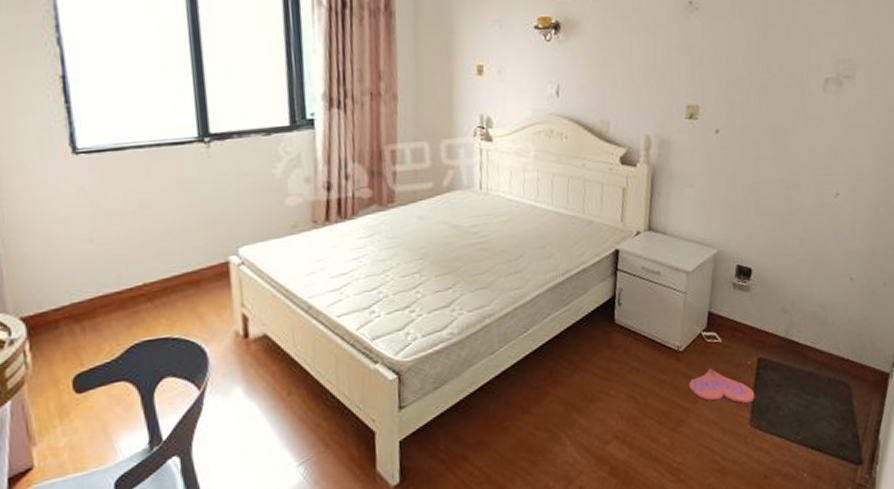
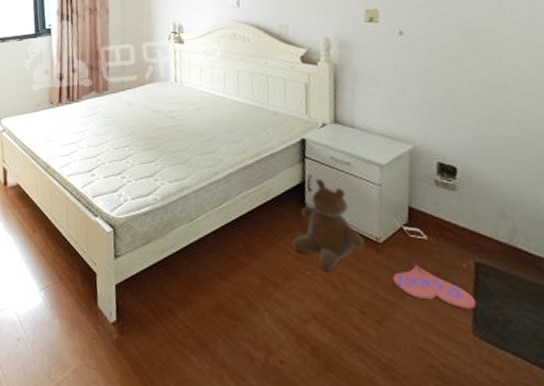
stuffed bear: none [598,292,667,388] -> present [292,179,365,271]

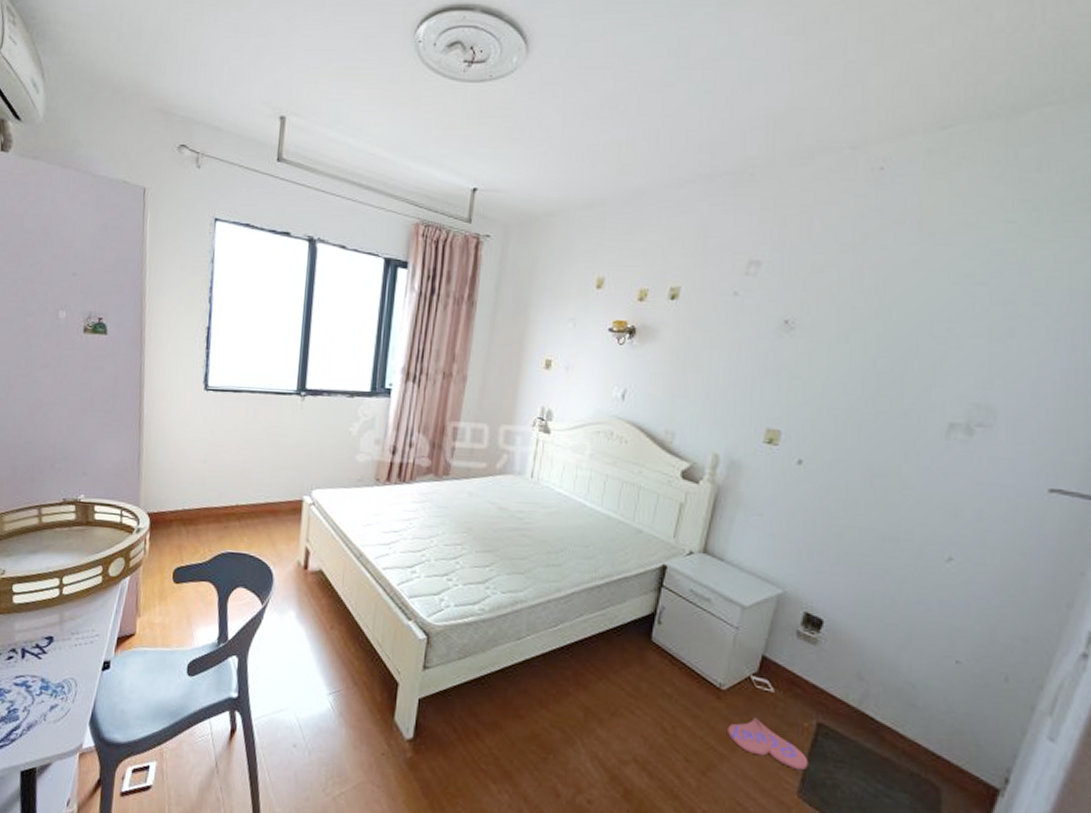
stuffed bear: present [292,179,365,271] -> none [627,613,706,713]

